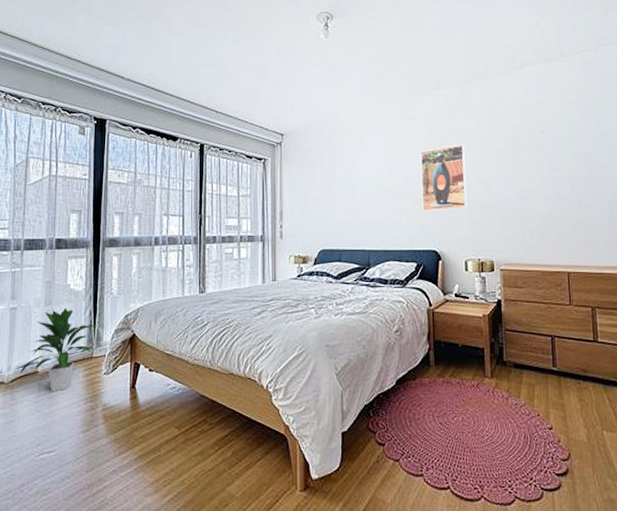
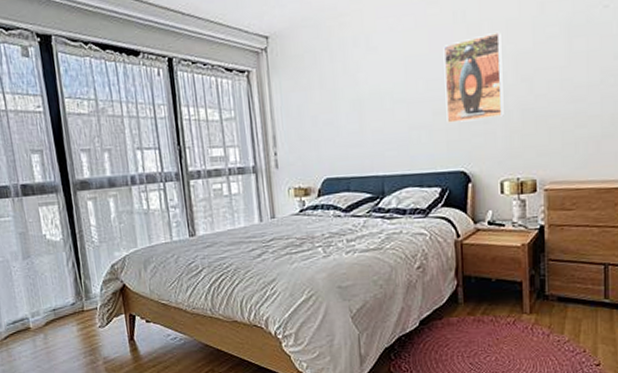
indoor plant: present [19,308,97,392] -> none [11,260,88,347]

